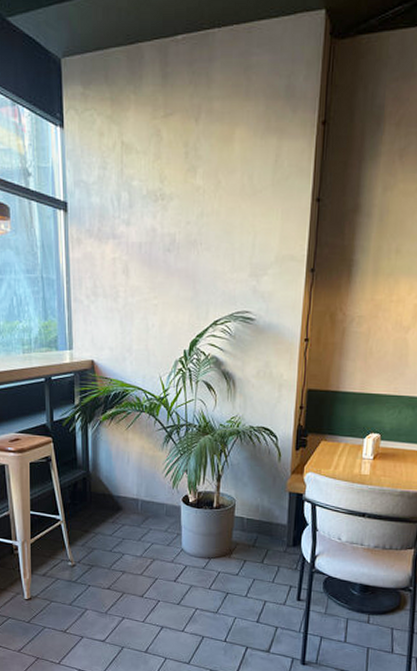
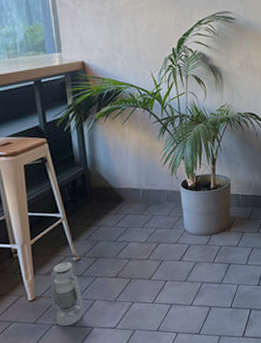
lantern: none [45,565,76,631] -> present [50,261,85,326]

